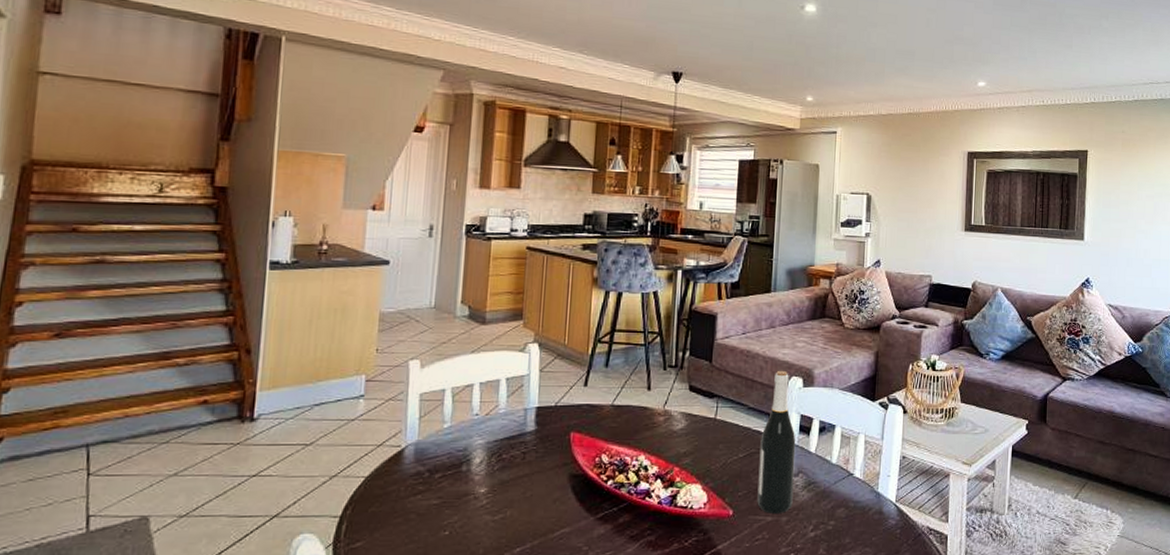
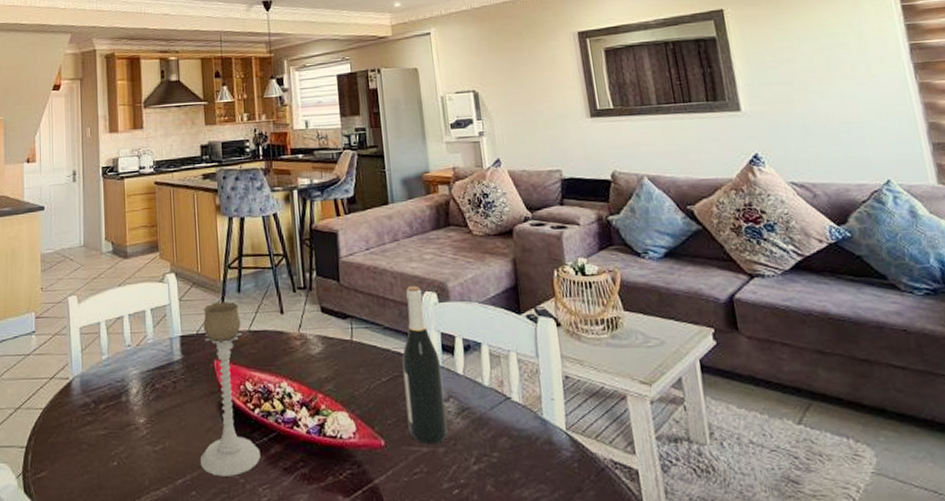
candle holder: none [542,374,608,545] -> present [200,300,261,477]

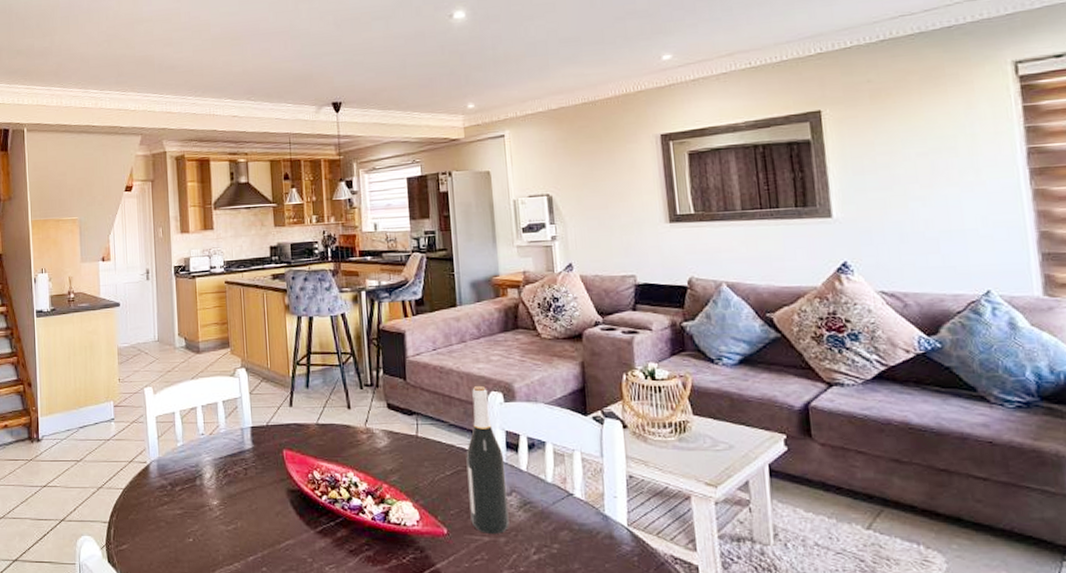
candle holder: present [200,300,261,477] -> none [270,395,327,556]

